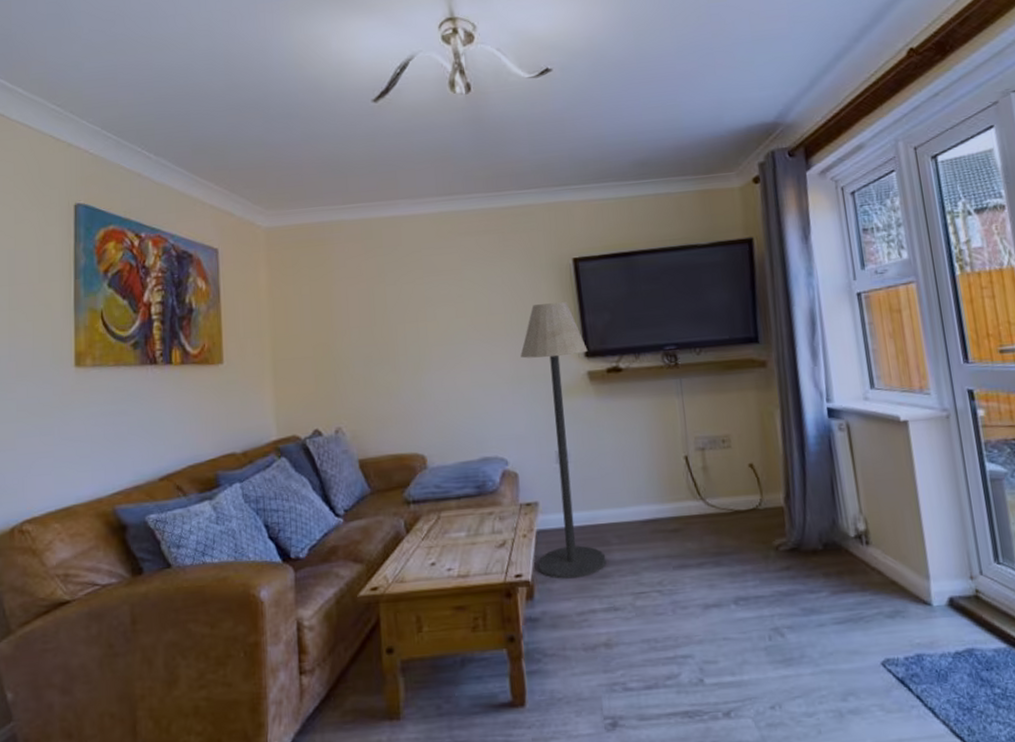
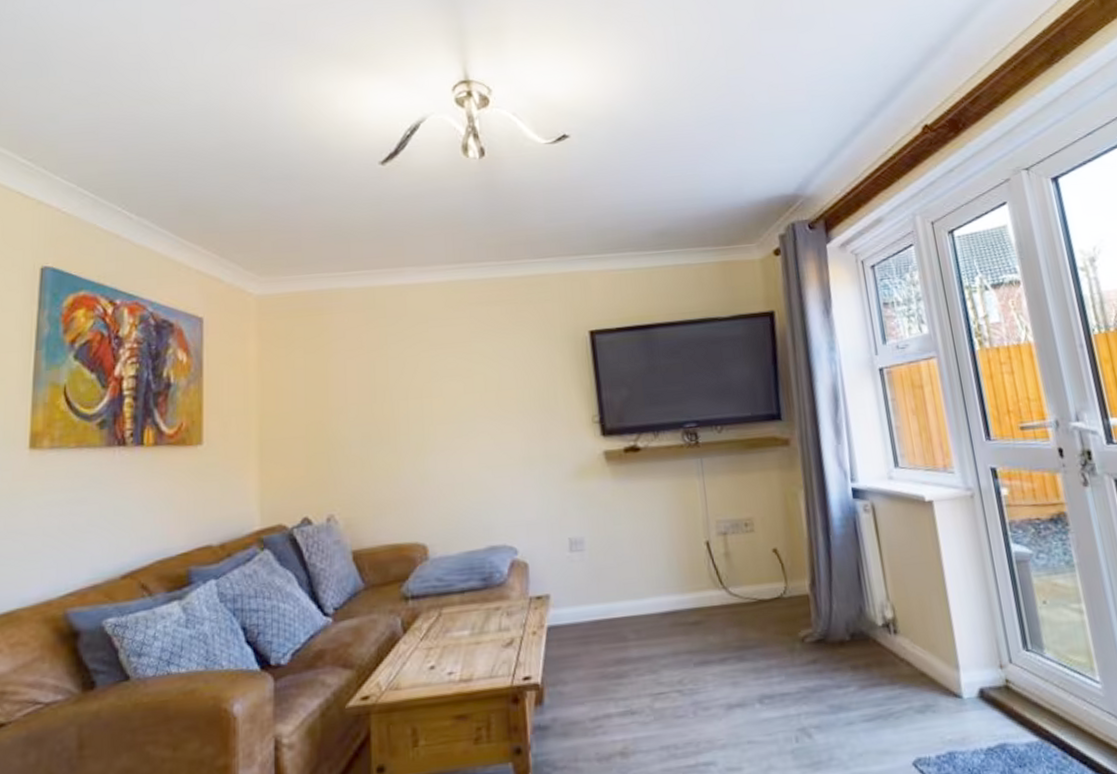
floor lamp: present [520,302,607,579] -> none [533,377,623,681]

